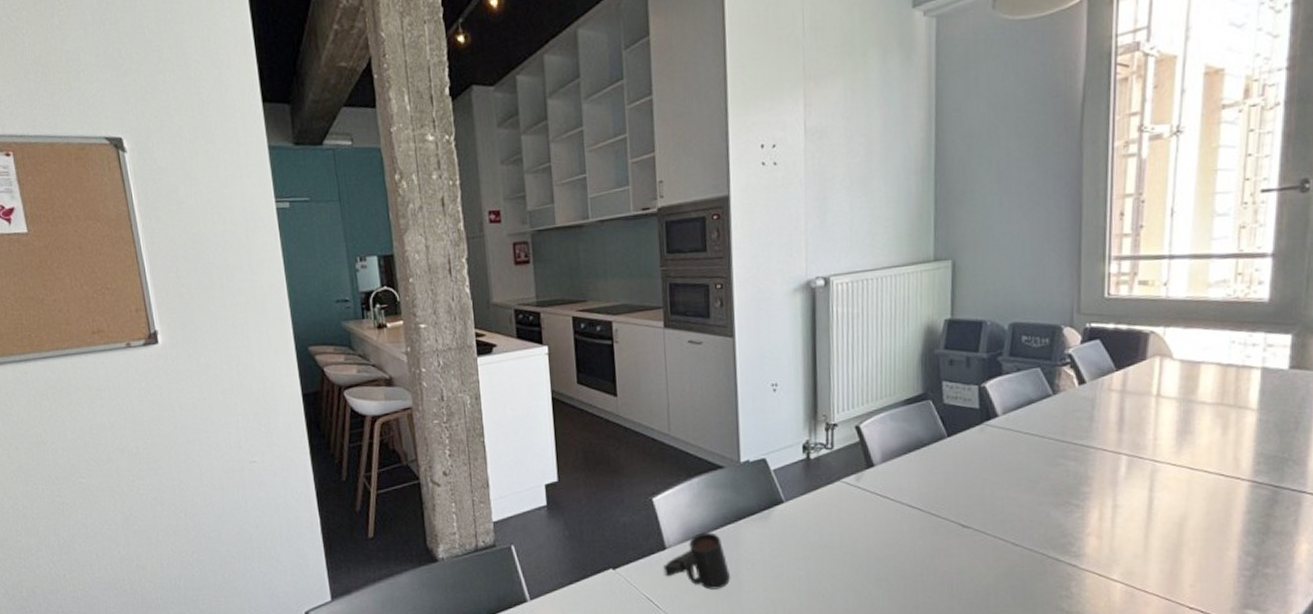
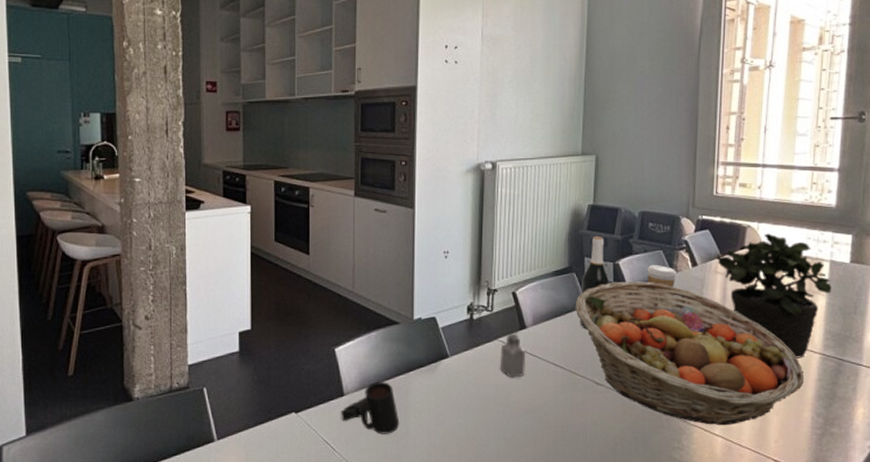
saltshaker: none [843,473,875,523] -> present [499,333,525,378]
fruit basket: none [932,405,1227,570] -> present [575,281,803,426]
wine bottle: none [939,355,975,465] -> present [580,235,610,330]
coffee cup: none [1022,384,1059,411] -> present [647,264,676,287]
potted plant: none [1109,339,1264,488] -> present [716,233,832,358]

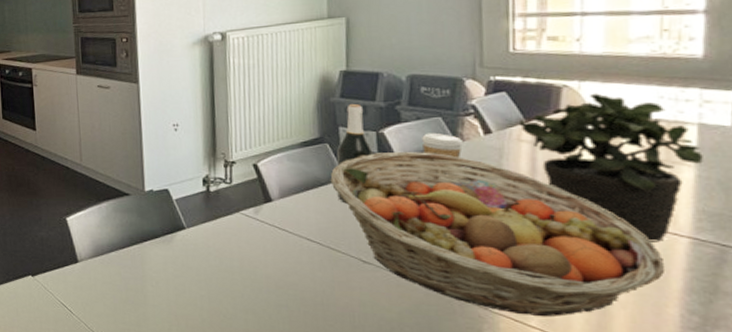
coffee mug: present [341,382,400,434] -> none [76,251,137,301]
saltshaker: present [499,333,525,378] -> none [243,206,274,252]

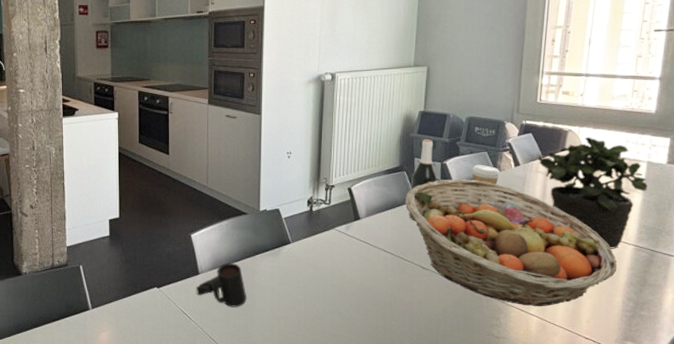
coffee mug: none [76,251,137,301] -> present [197,263,247,307]

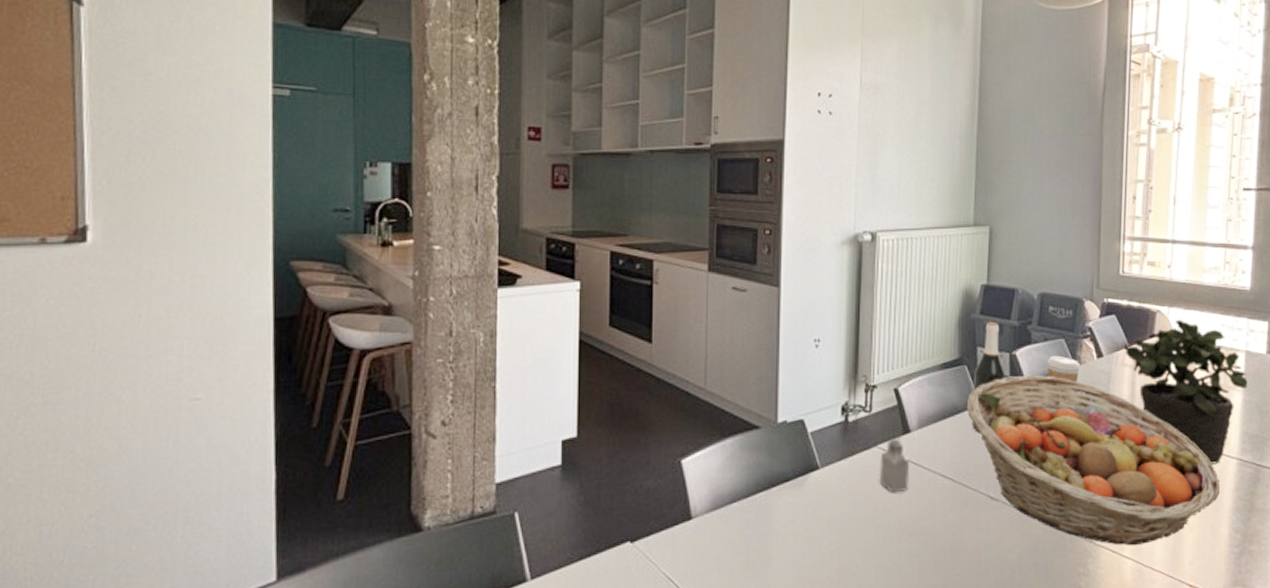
coffee mug: present [197,263,247,307] -> none [688,501,759,567]
saltshaker: none [335,224,359,262] -> present [879,439,909,493]

